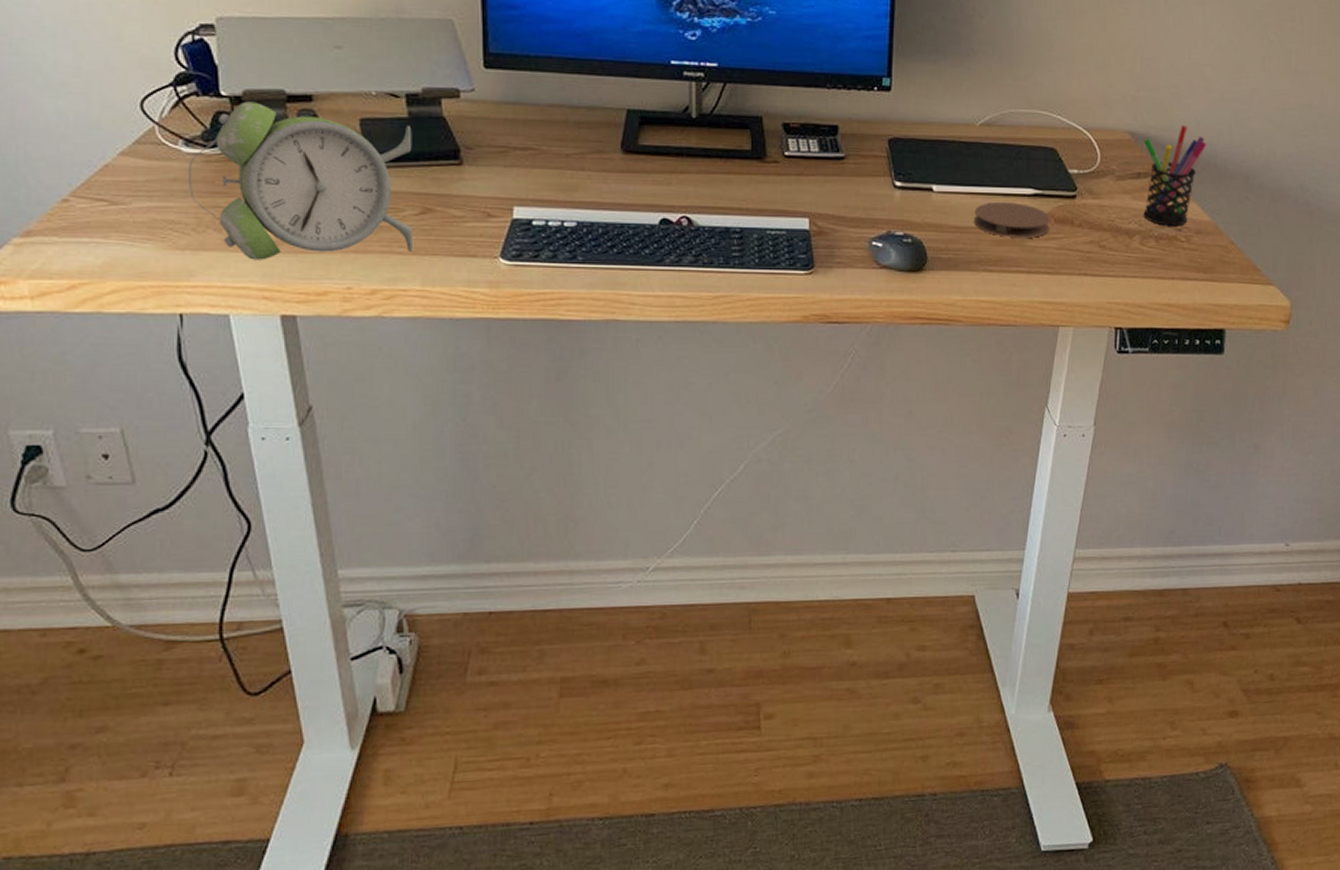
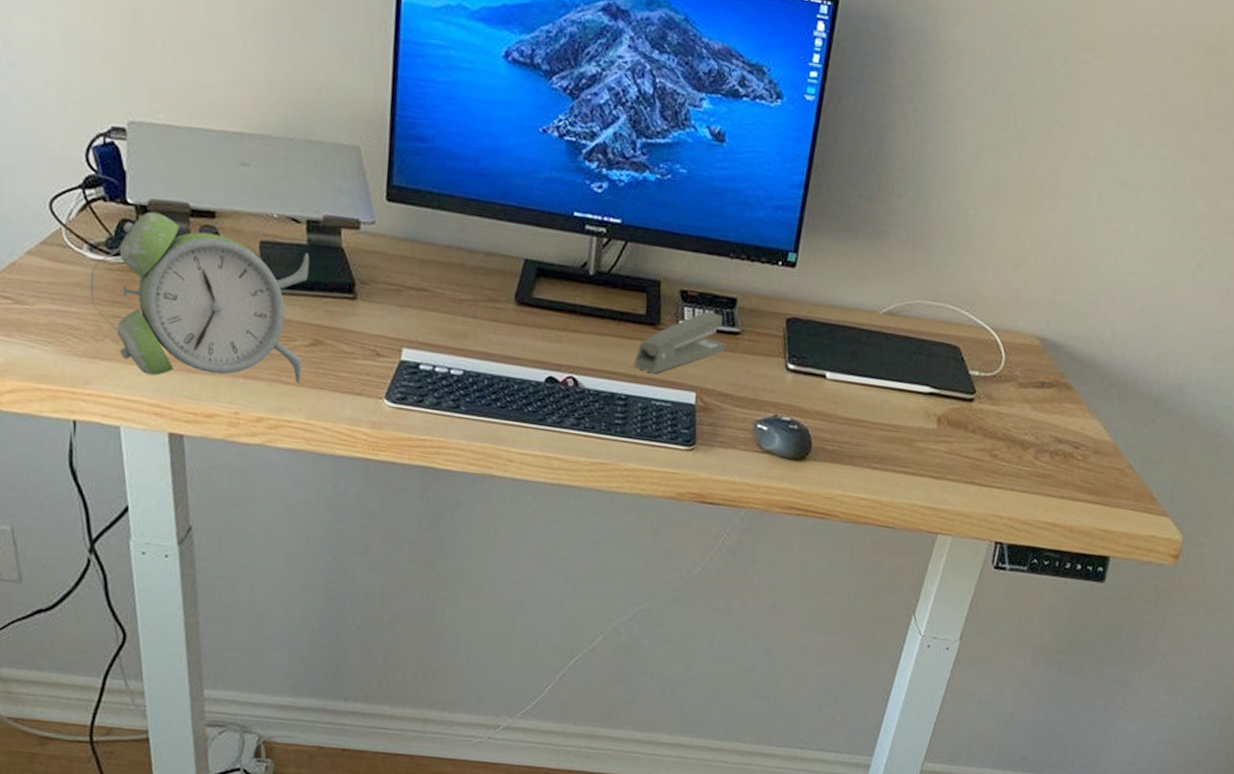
stapler: none [746,139,833,205] -> present [634,310,727,374]
coaster: present [974,201,1050,238] -> none [864,396,944,439]
pen holder: present [1143,126,1207,226] -> none [1041,336,1120,443]

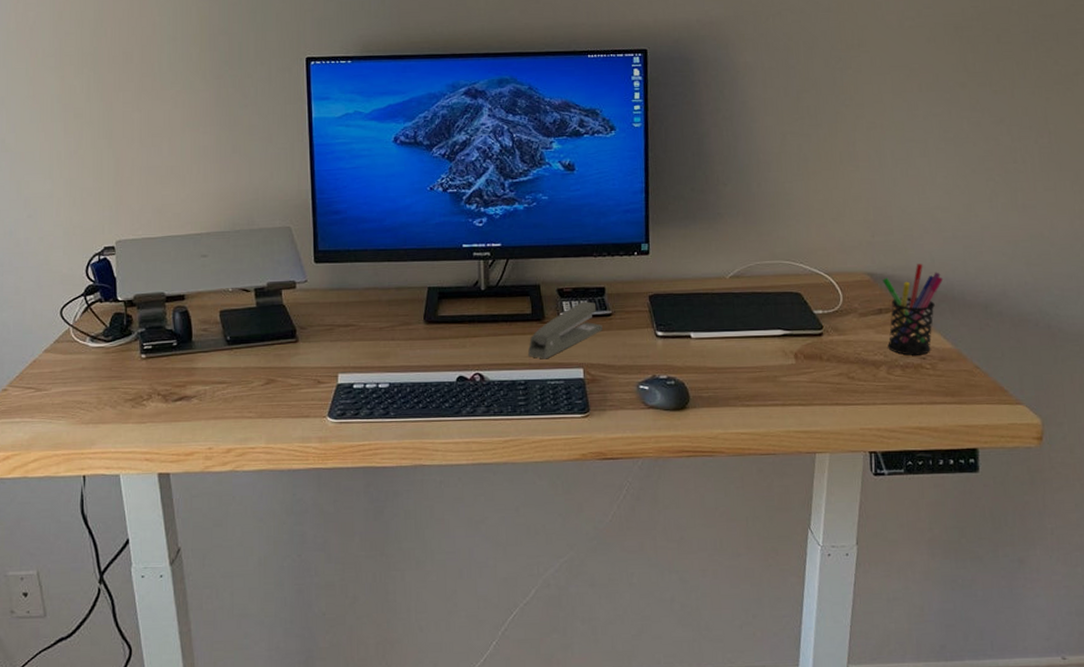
alarm clock: present [90,211,310,383] -> none [93,303,259,429]
pen holder: none [1041,336,1120,443] -> present [883,264,944,355]

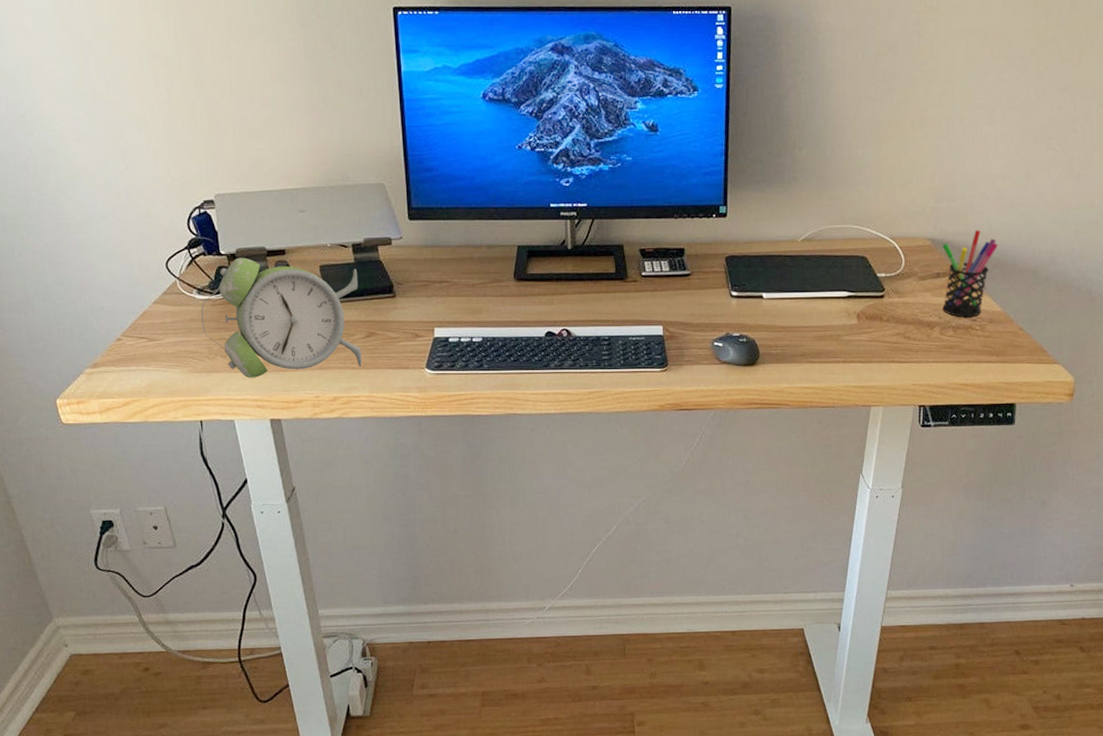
alarm clock: none [93,303,259,429] -> present [201,257,362,378]
stapler: present [528,300,603,359] -> none [612,261,681,317]

